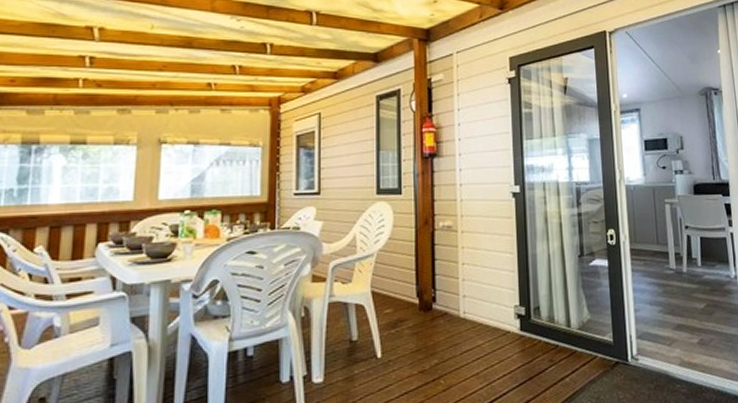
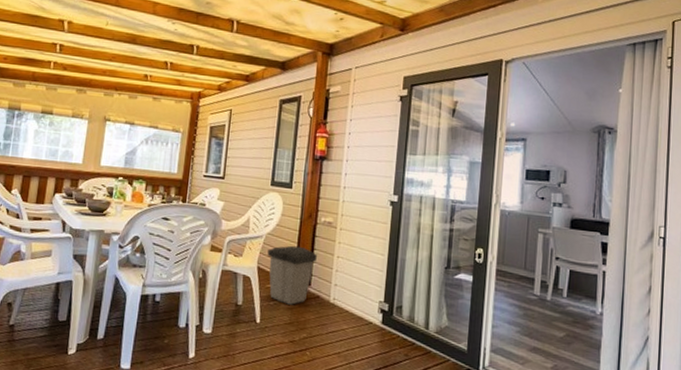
trash can: none [381,259,439,329] -> present [267,245,317,305]

